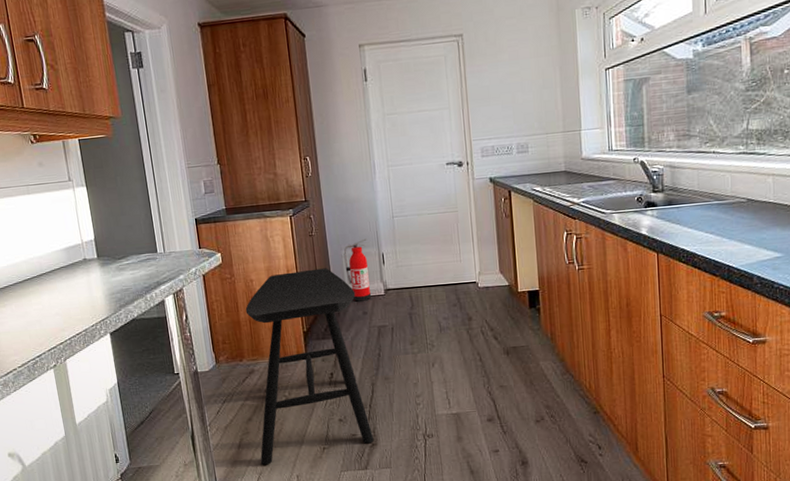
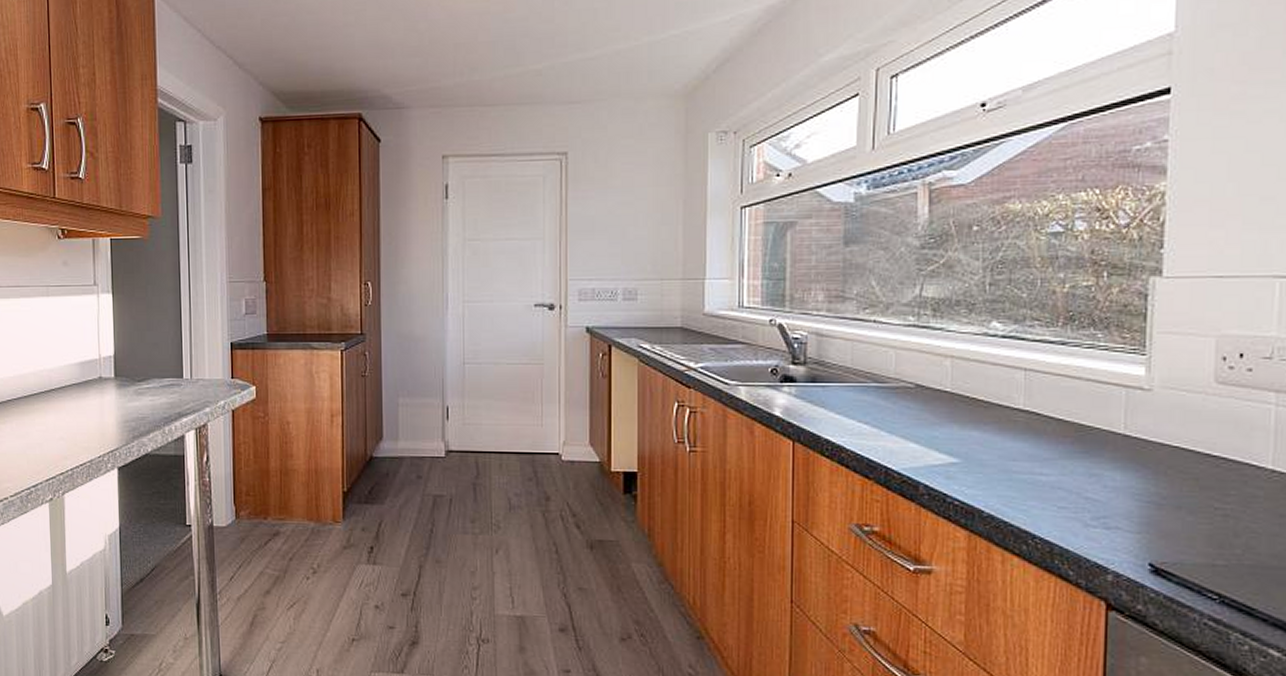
stool: present [245,268,375,465] -> none [275,416,416,652]
fire extinguisher: present [343,238,372,302] -> none [400,386,430,462]

